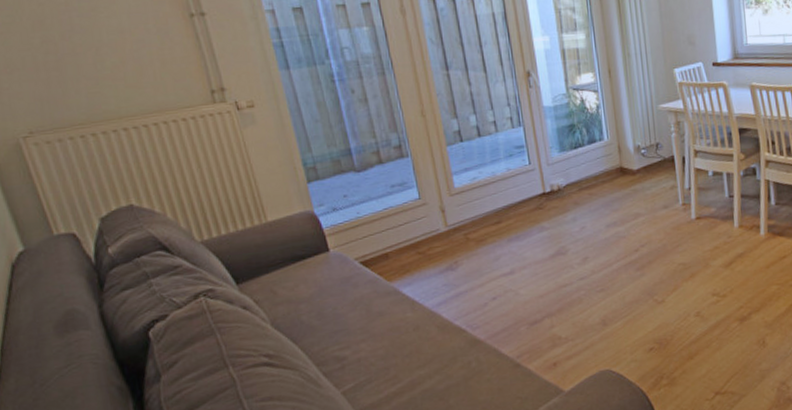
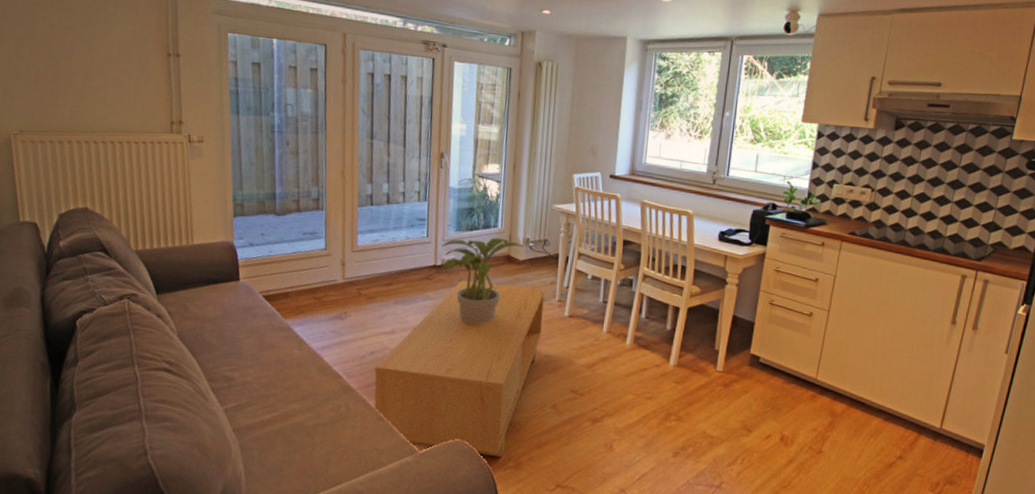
coffee table: none [500,195,672,385] -> present [374,280,545,458]
potted plant: none [547,150,635,247] -> present [440,237,524,324]

